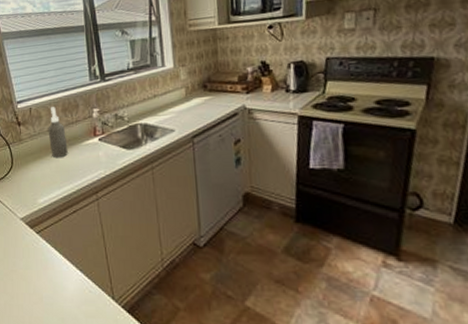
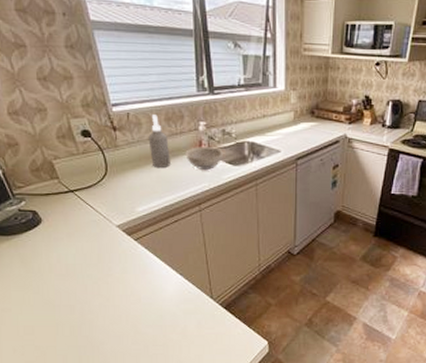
bowl: none [81,132,118,157] -> present [185,147,224,171]

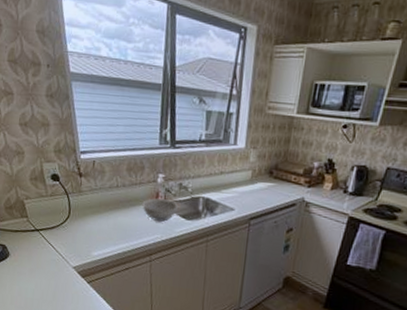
spray bottle: present [148,115,170,167] -> none [109,164,128,216]

